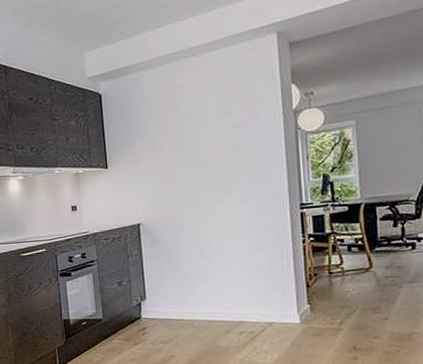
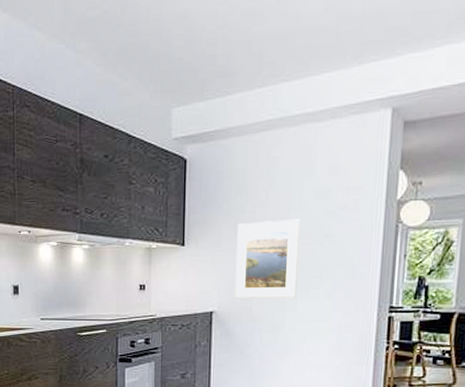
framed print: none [153,135,214,210] -> present [235,219,300,298]

